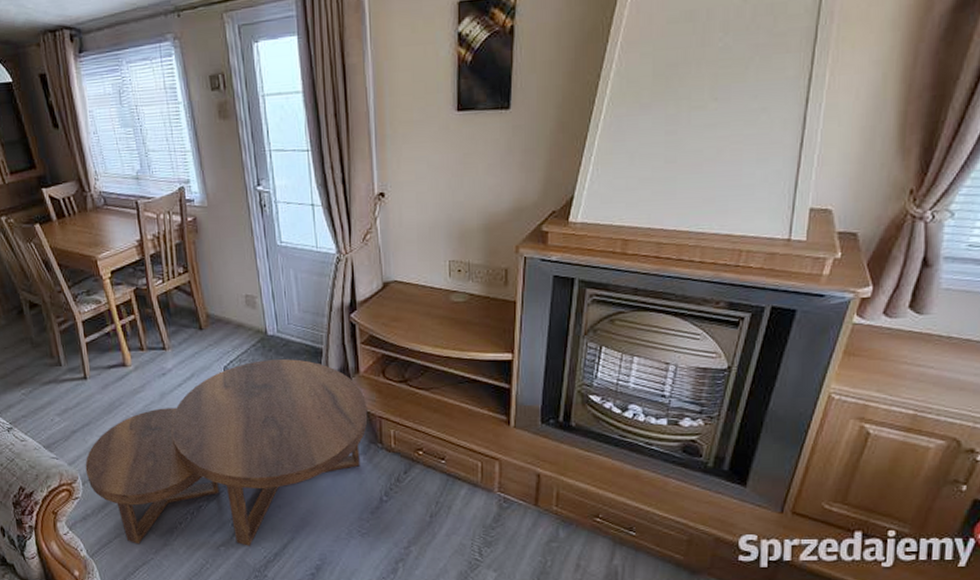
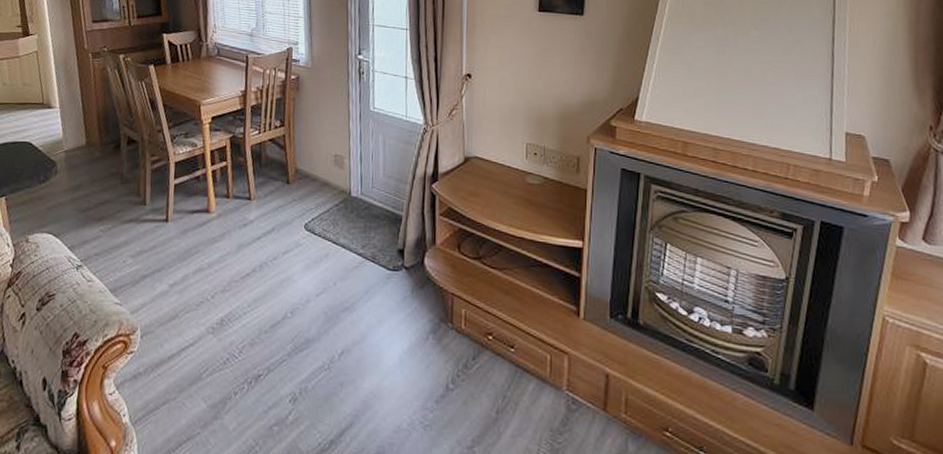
coffee table: present [85,359,368,546] -> none [147,221,441,429]

